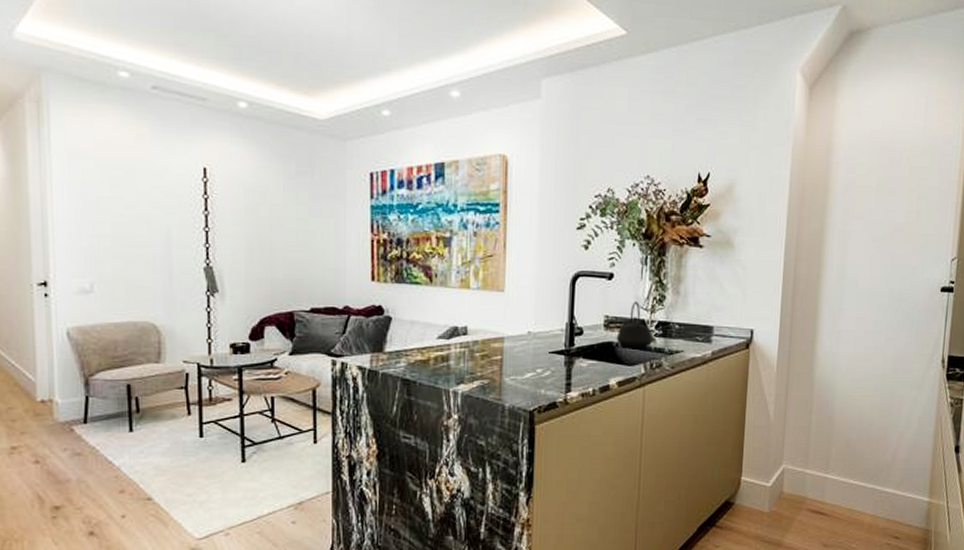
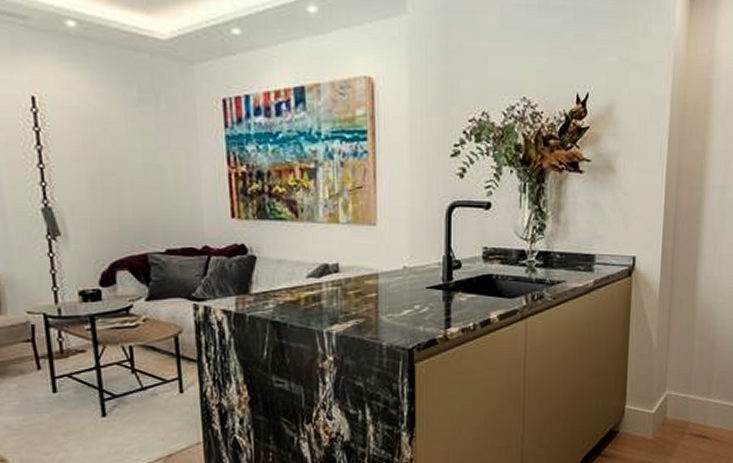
kettle: present [616,301,652,350] -> none [496,231,533,281]

